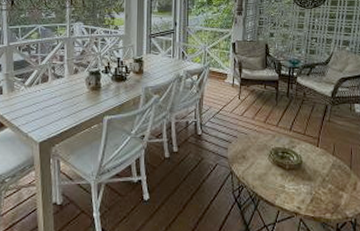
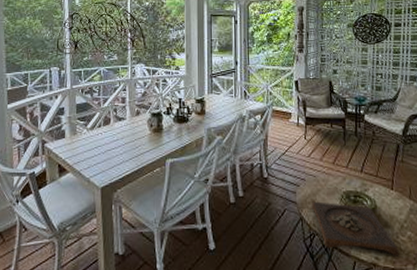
wooden tray: none [242,157,319,206] -> present [312,201,399,256]

